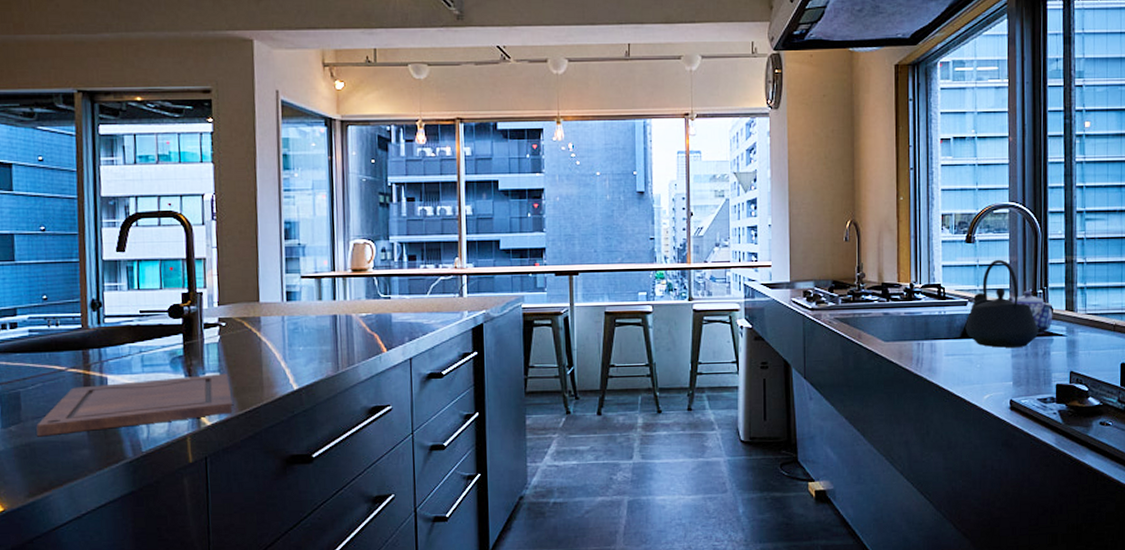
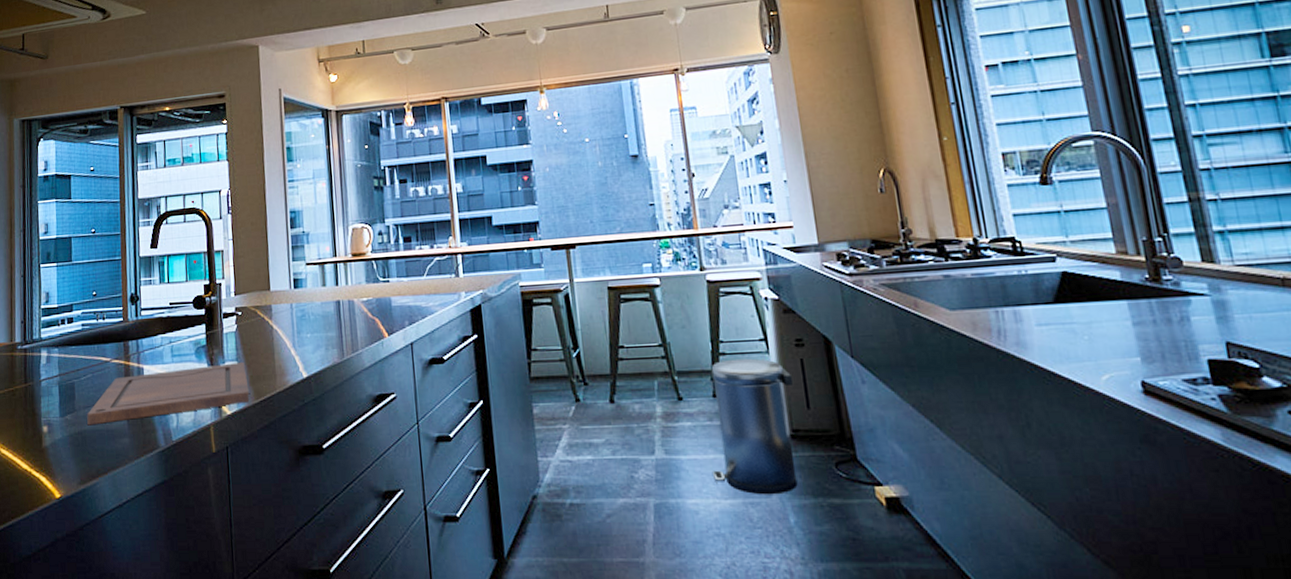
pedal bin: none [680,378,755,491] -> present [711,358,798,495]
kettle: present [965,259,1039,348] -> none [1058,202,1167,314]
teapot: present [1007,290,1053,334] -> none [1111,238,1186,294]

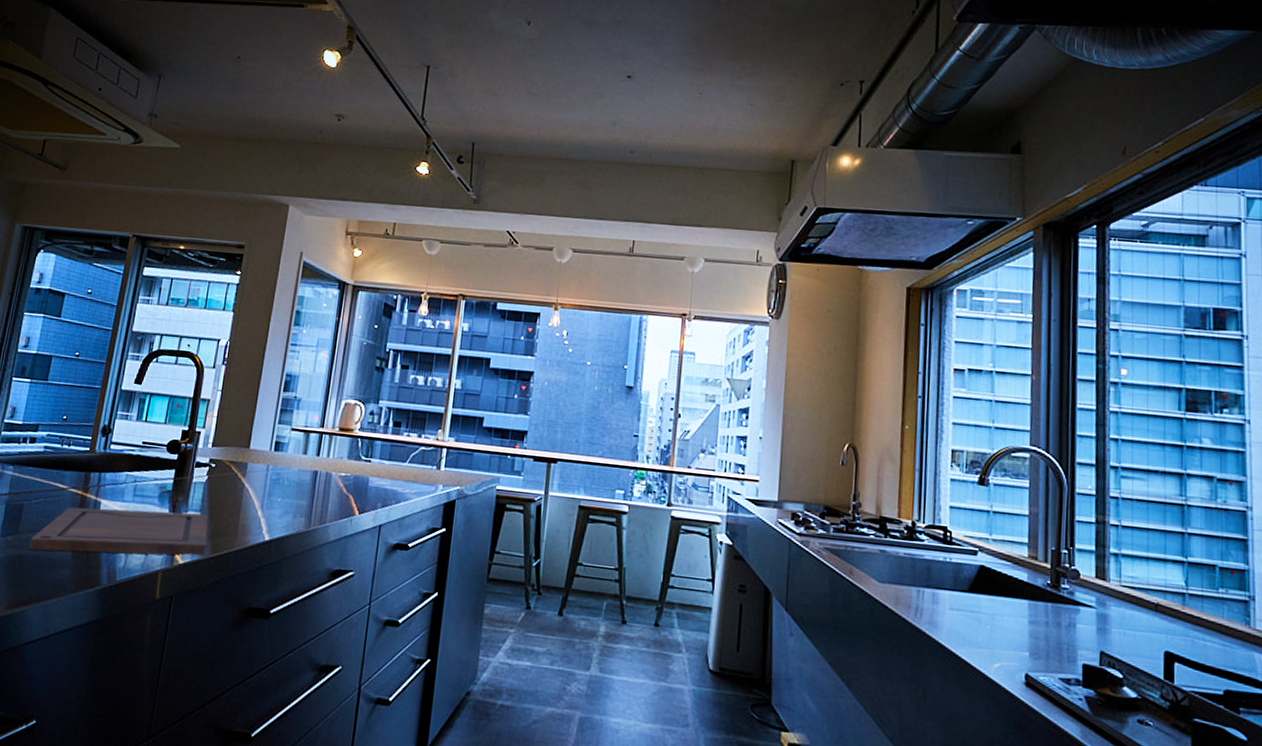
pedal bin: present [711,358,798,495] -> none [638,593,729,726]

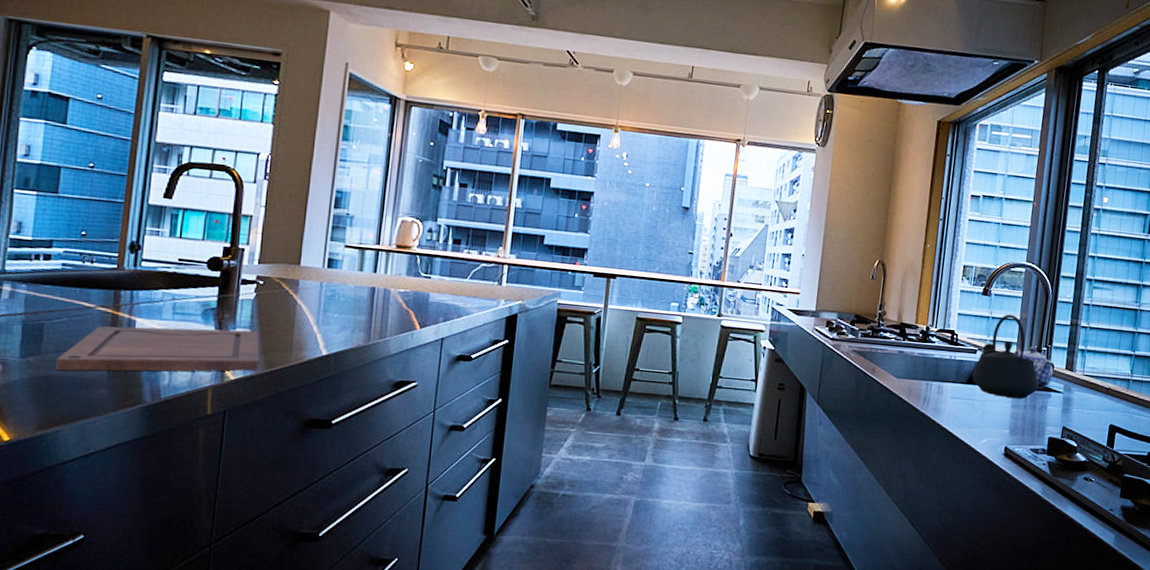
kettle: none [974,508,1063,613] -> present [972,314,1039,399]
teapot: none [1024,548,1080,601] -> present [1013,346,1054,389]

